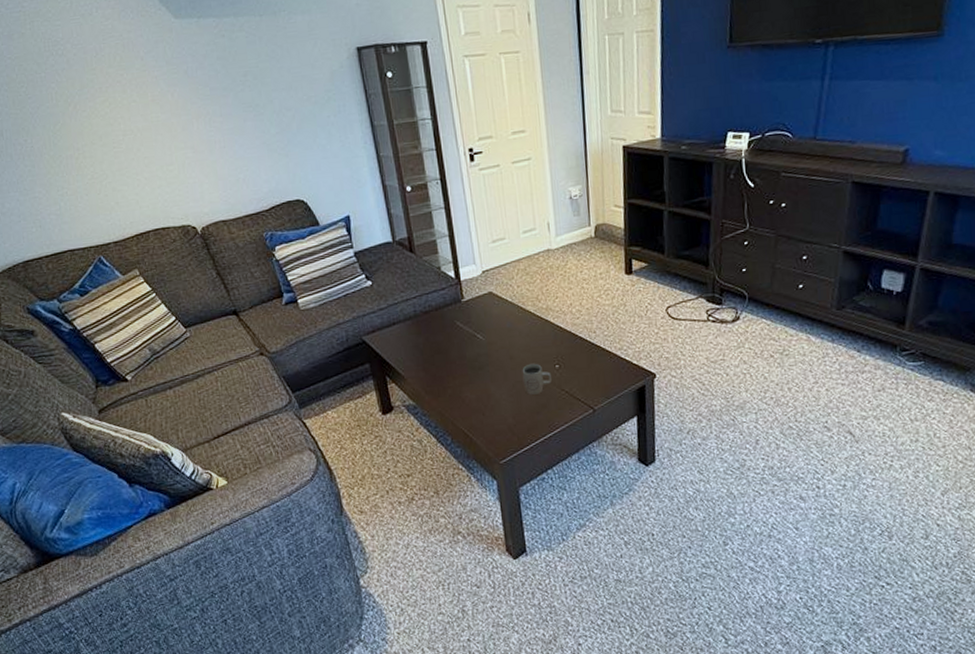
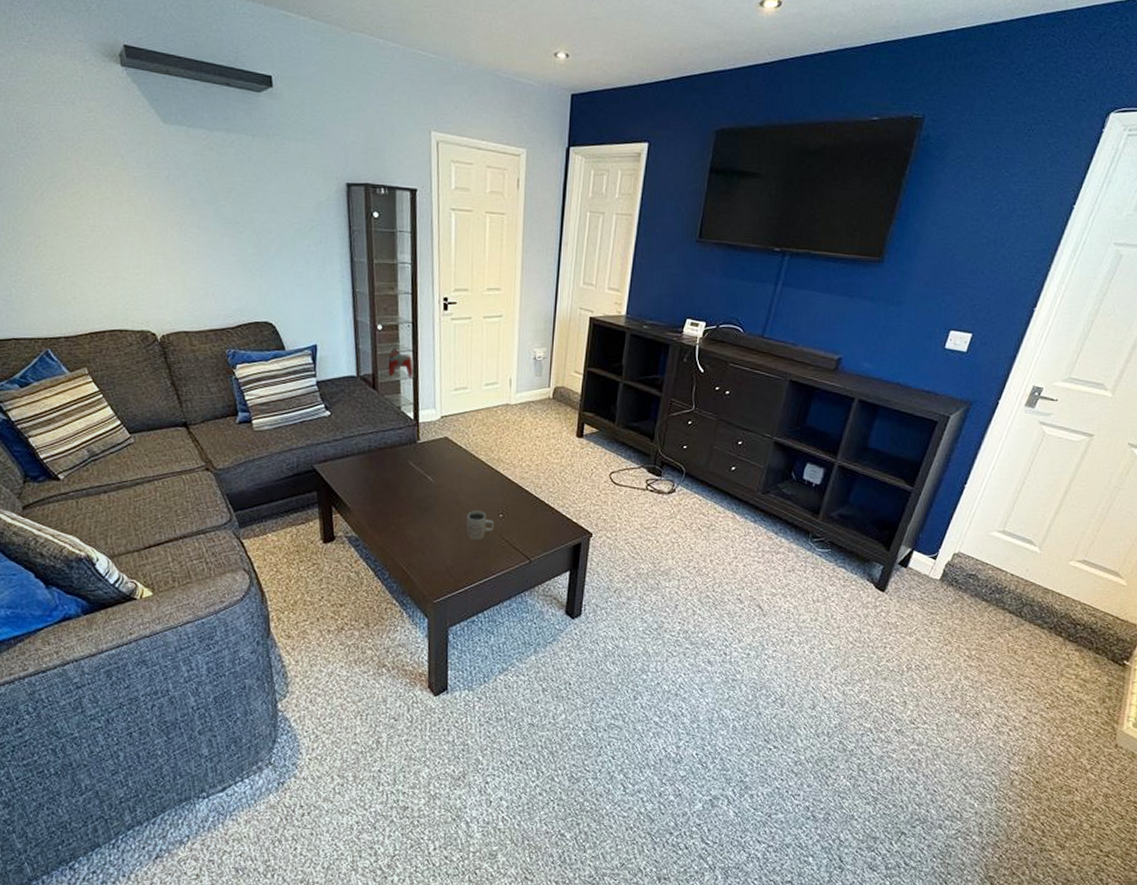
decorative figurine: none [420,205,448,238] -> present [387,345,413,378]

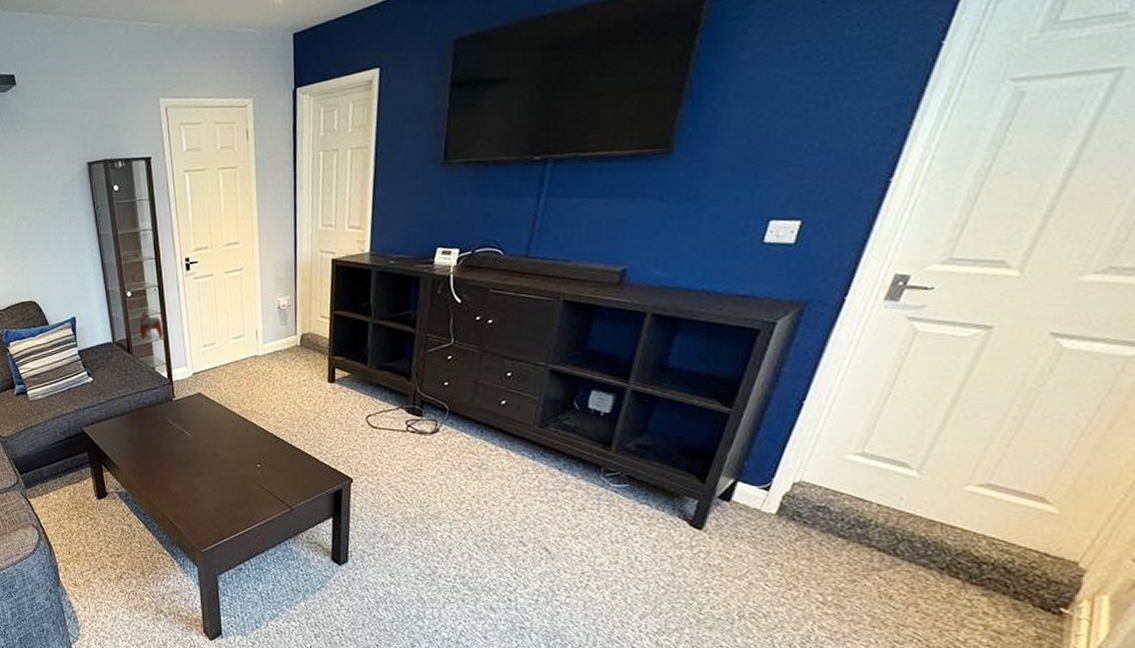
mug: present [466,510,495,540] -> none [225,461,254,490]

